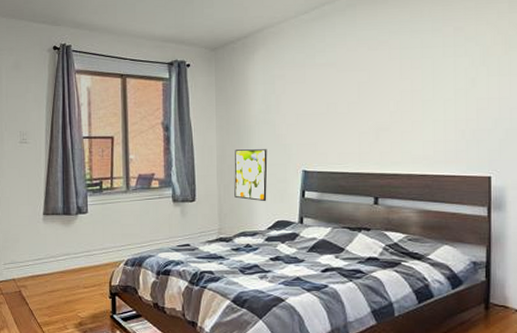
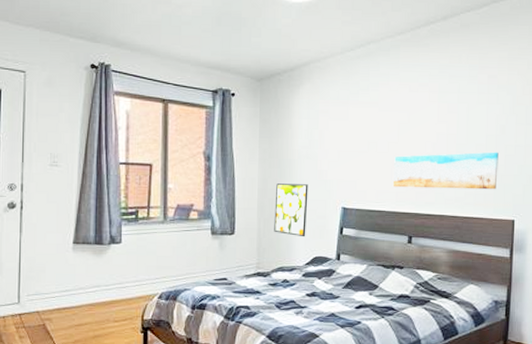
wall art: none [355,106,470,148] -> present [392,152,499,190]

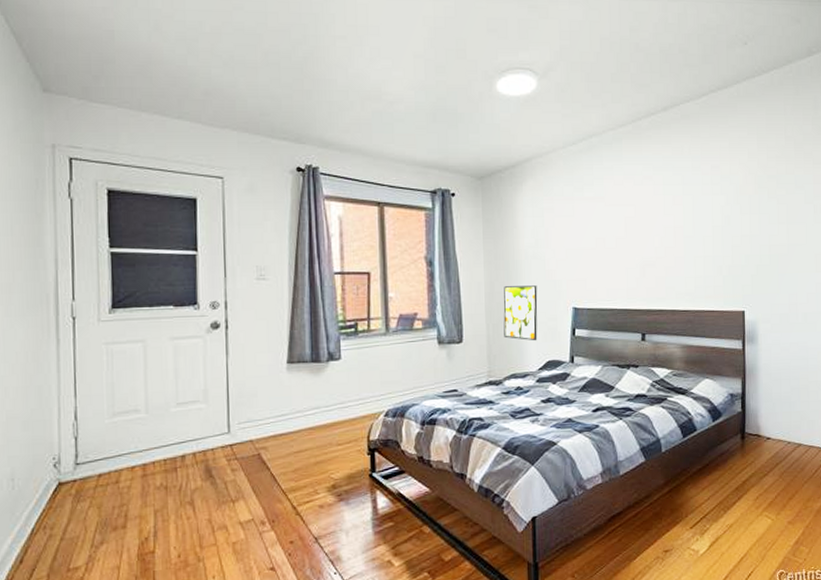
wall art: present [392,152,499,190] -> none [622,243,726,284]

